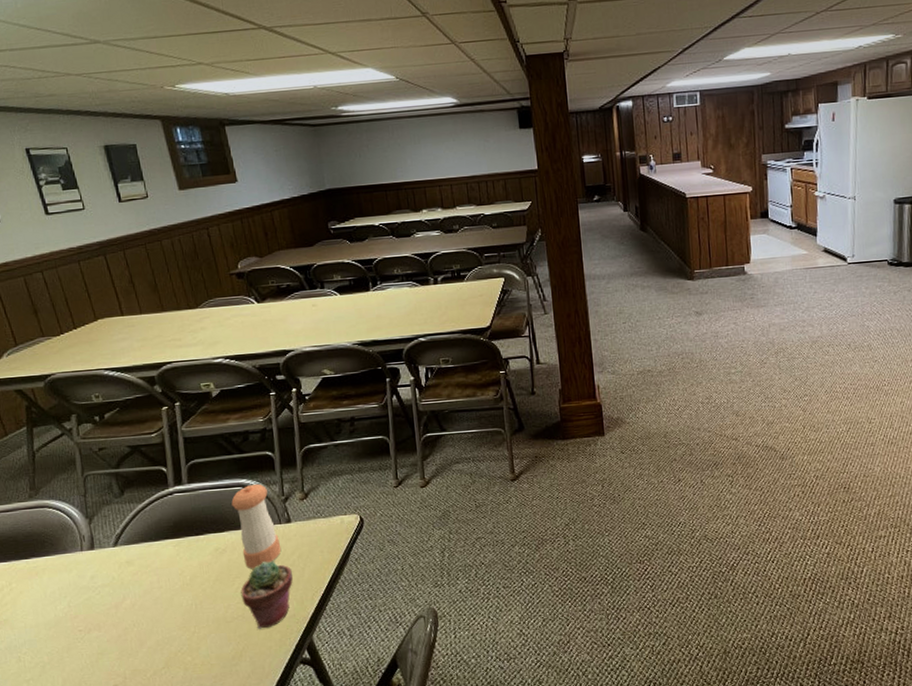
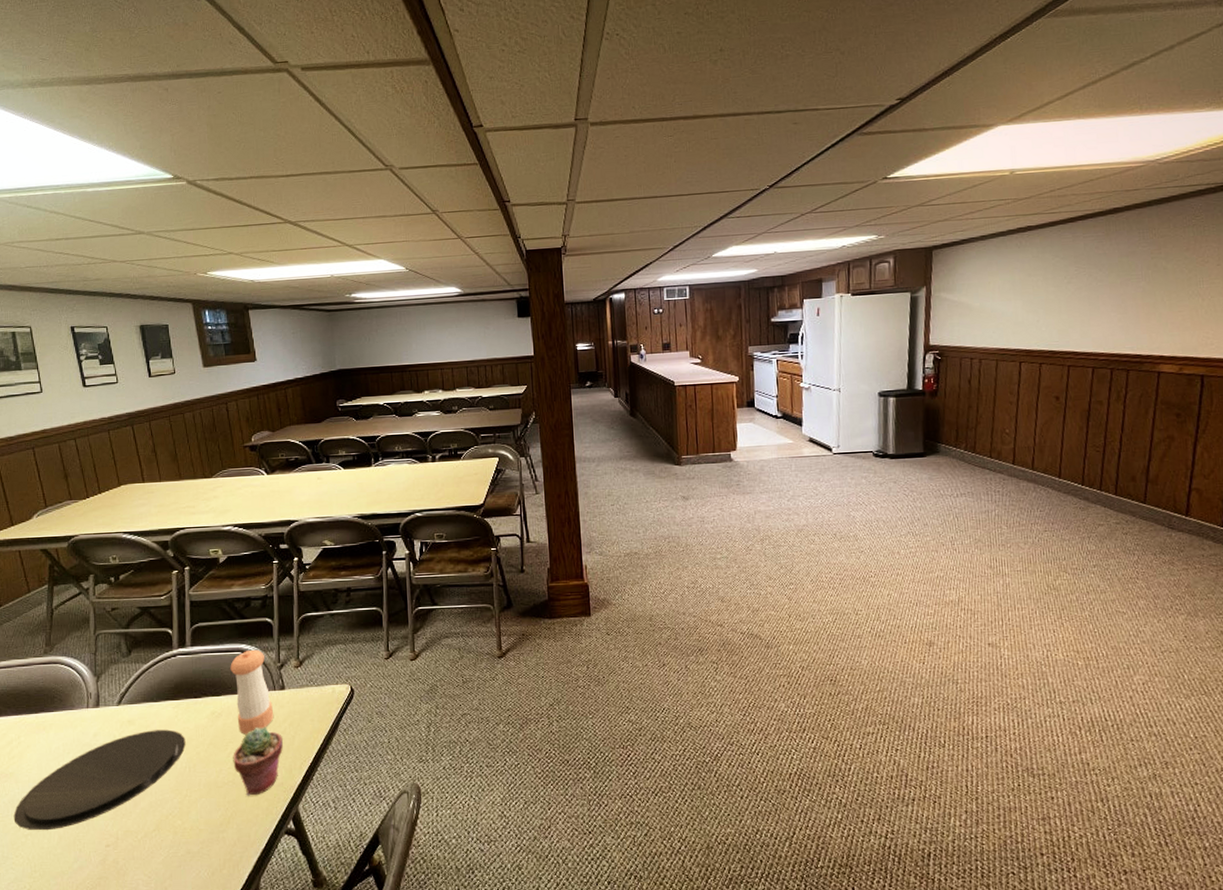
plate: none [12,568,190,675] -> present [13,729,186,831]

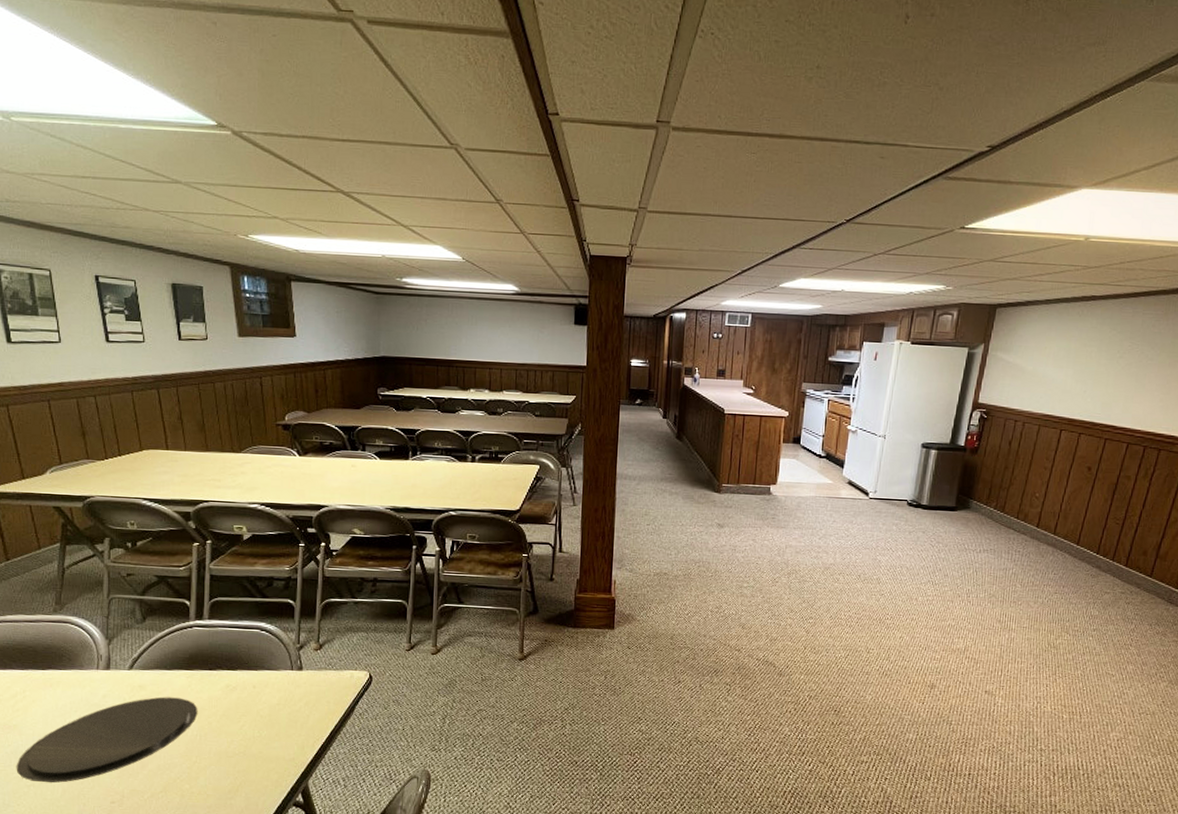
pepper shaker: present [230,649,274,735] -> none [248,628,290,710]
potted succulent: present [233,728,283,796] -> none [245,704,297,768]

